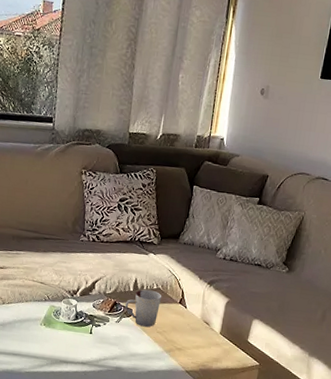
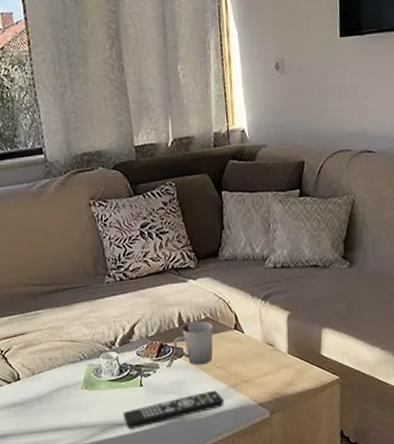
remote control: none [70,350,157,368] -> present [123,390,224,429]

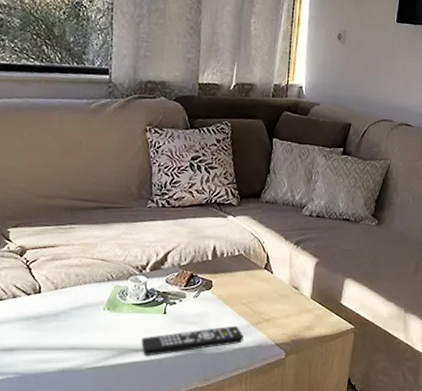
cup: present [173,321,214,365] -> none [204,256,245,300]

